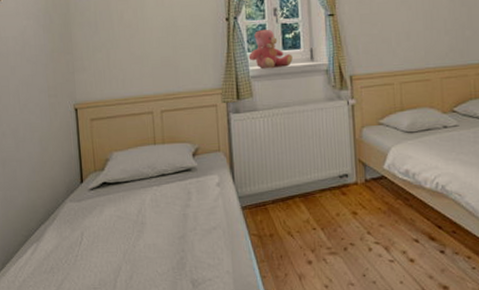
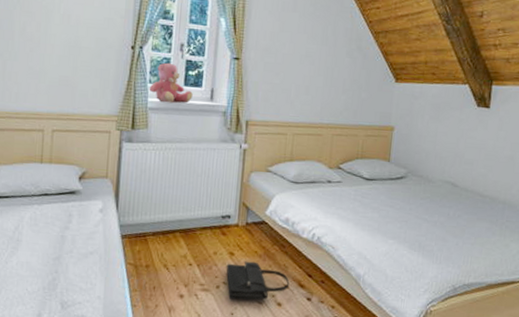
handbag: none [351,219,420,260] -> present [226,261,290,300]

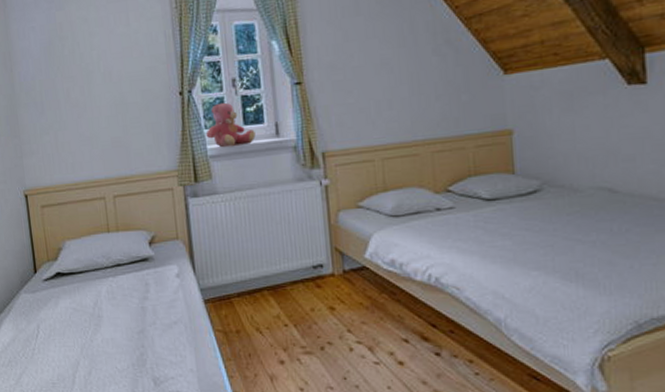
handbag: present [226,261,290,300] -> none [328,315,410,362]

